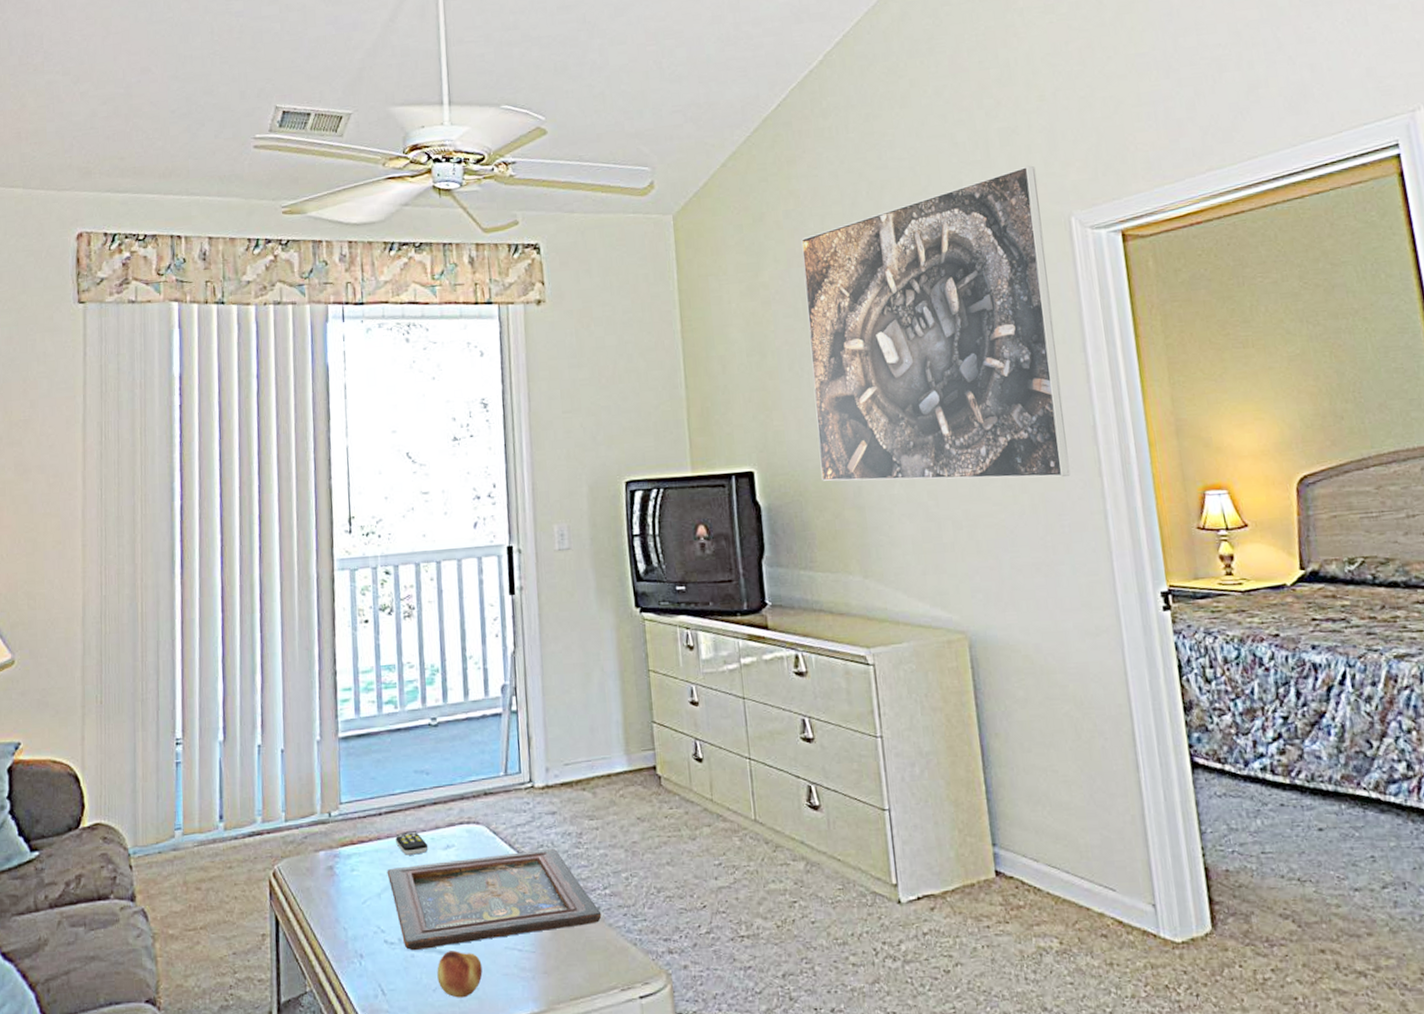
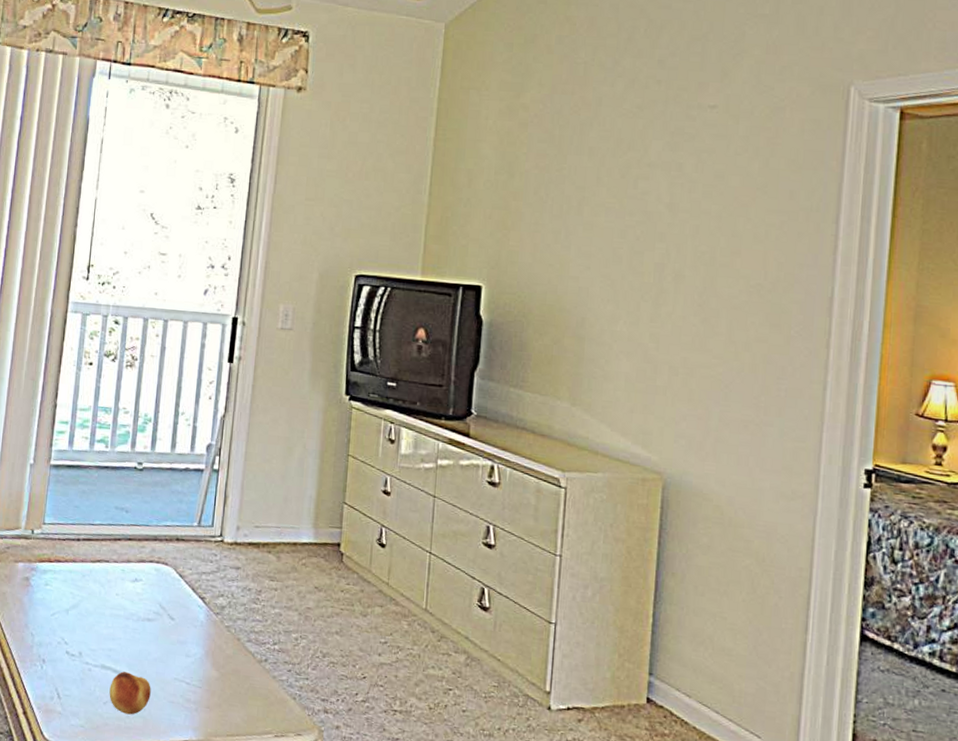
religious icon: present [387,848,602,951] -> none [77,589,268,674]
remote control: present [396,832,429,855] -> none [89,561,118,582]
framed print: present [801,165,1071,482] -> none [547,27,824,342]

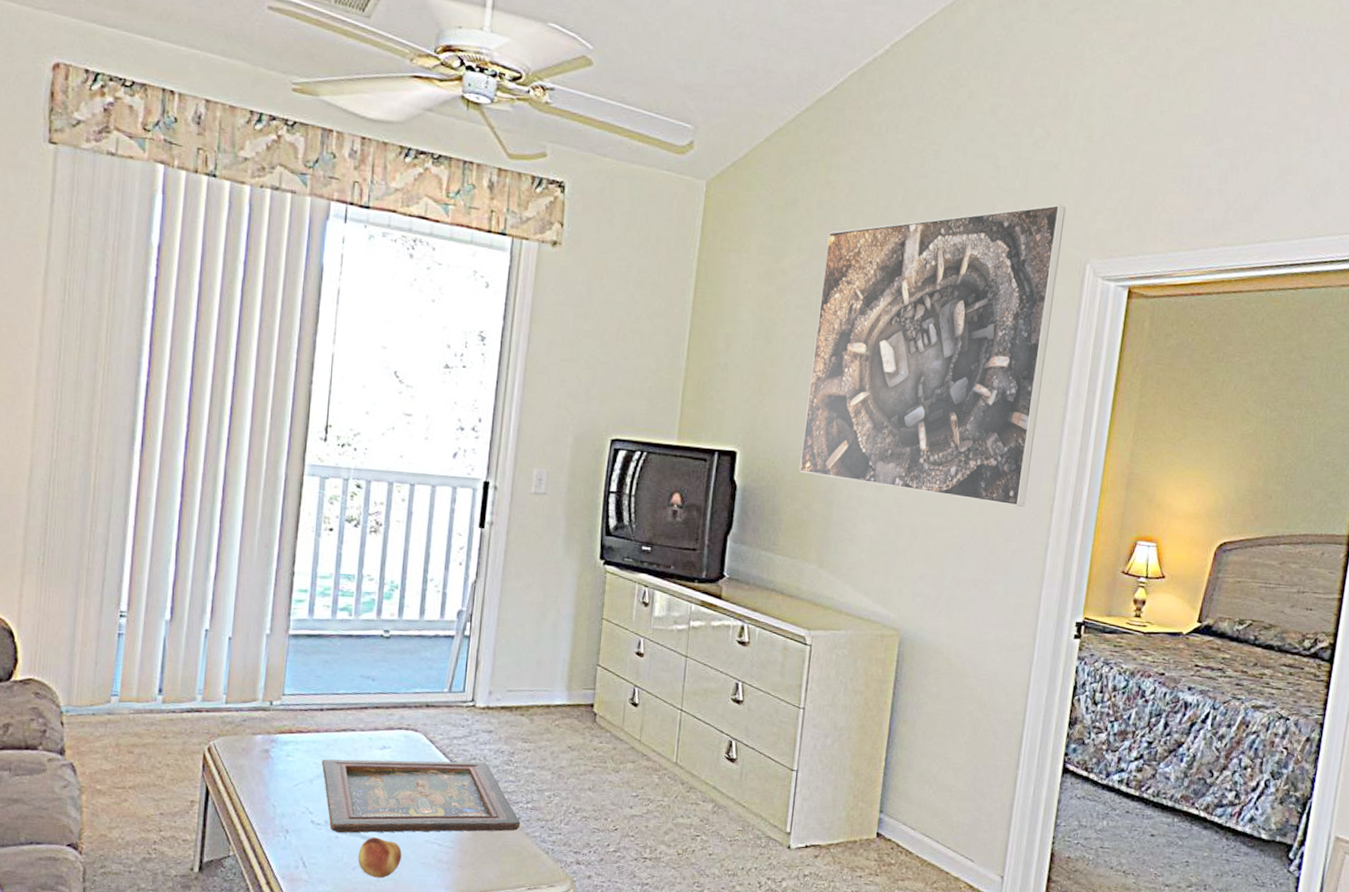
religious icon: none [77,589,268,674] -> present [321,759,521,834]
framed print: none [547,27,824,342] -> present [799,204,1067,507]

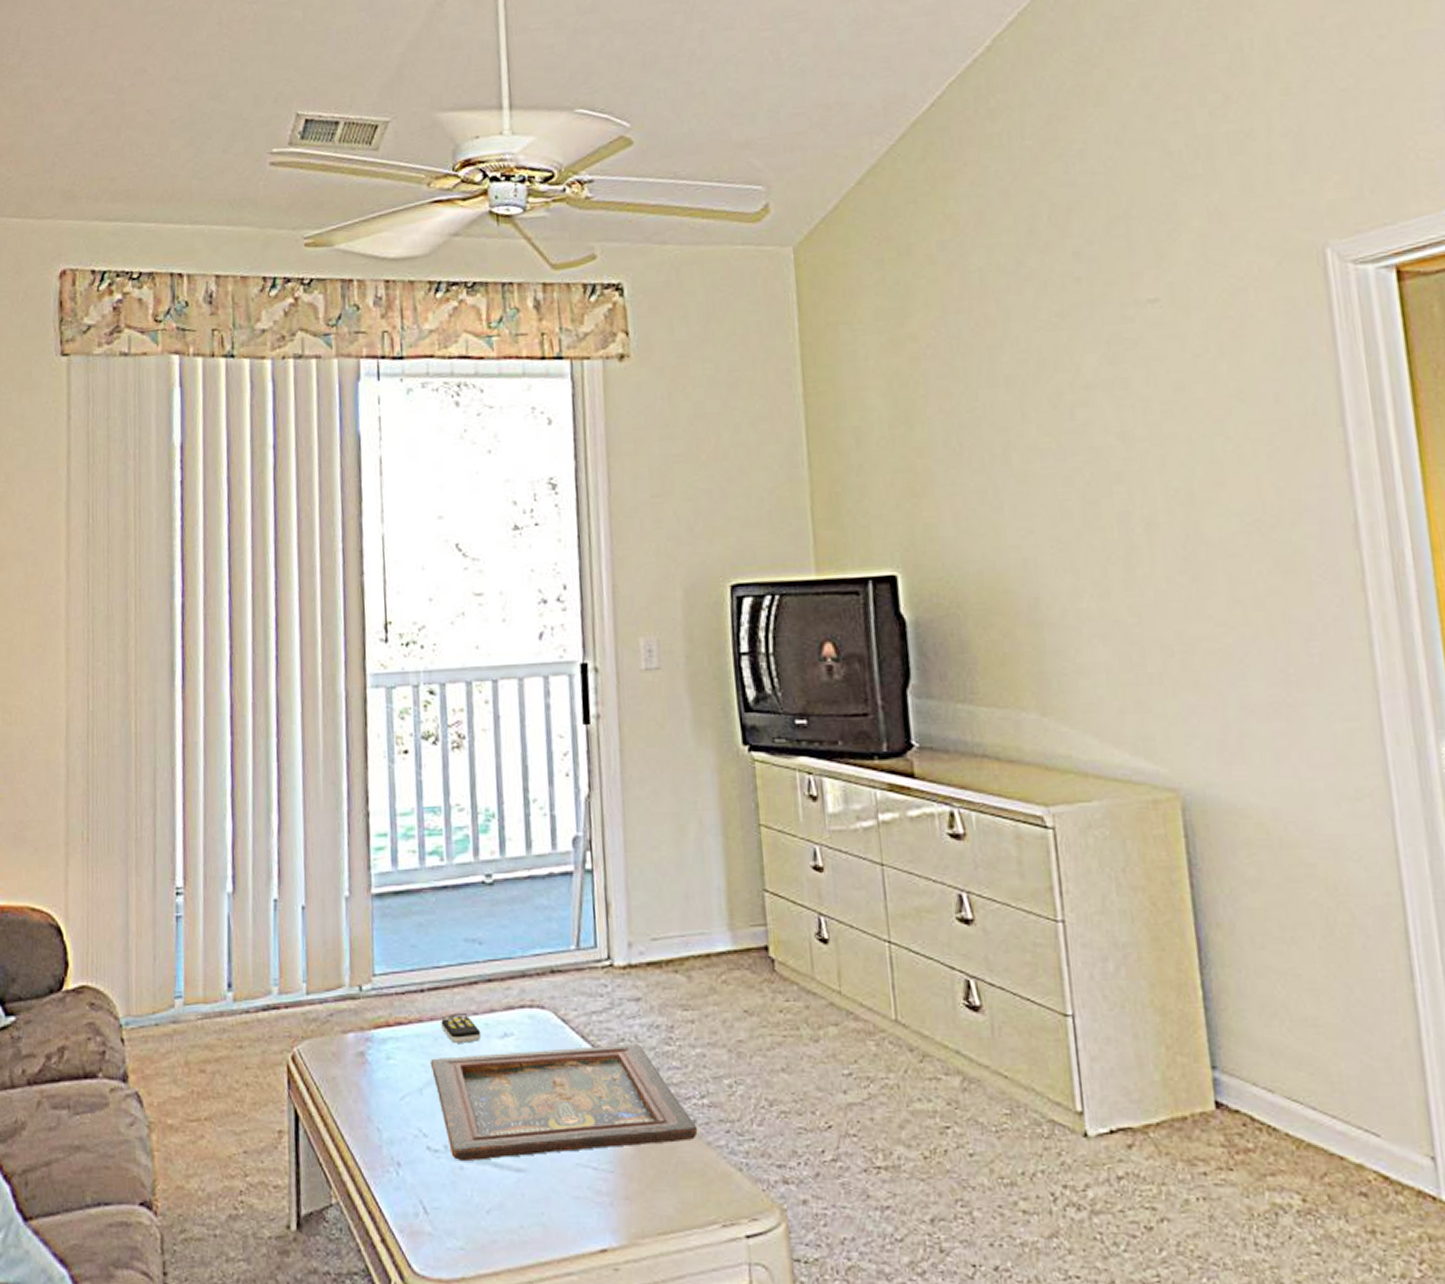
remote control: none [334,730,365,751] -> present [441,1015,481,1043]
fruit: present [358,837,402,878] -> none [491,1164,548,1224]
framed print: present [799,204,1067,507] -> none [961,180,1323,591]

